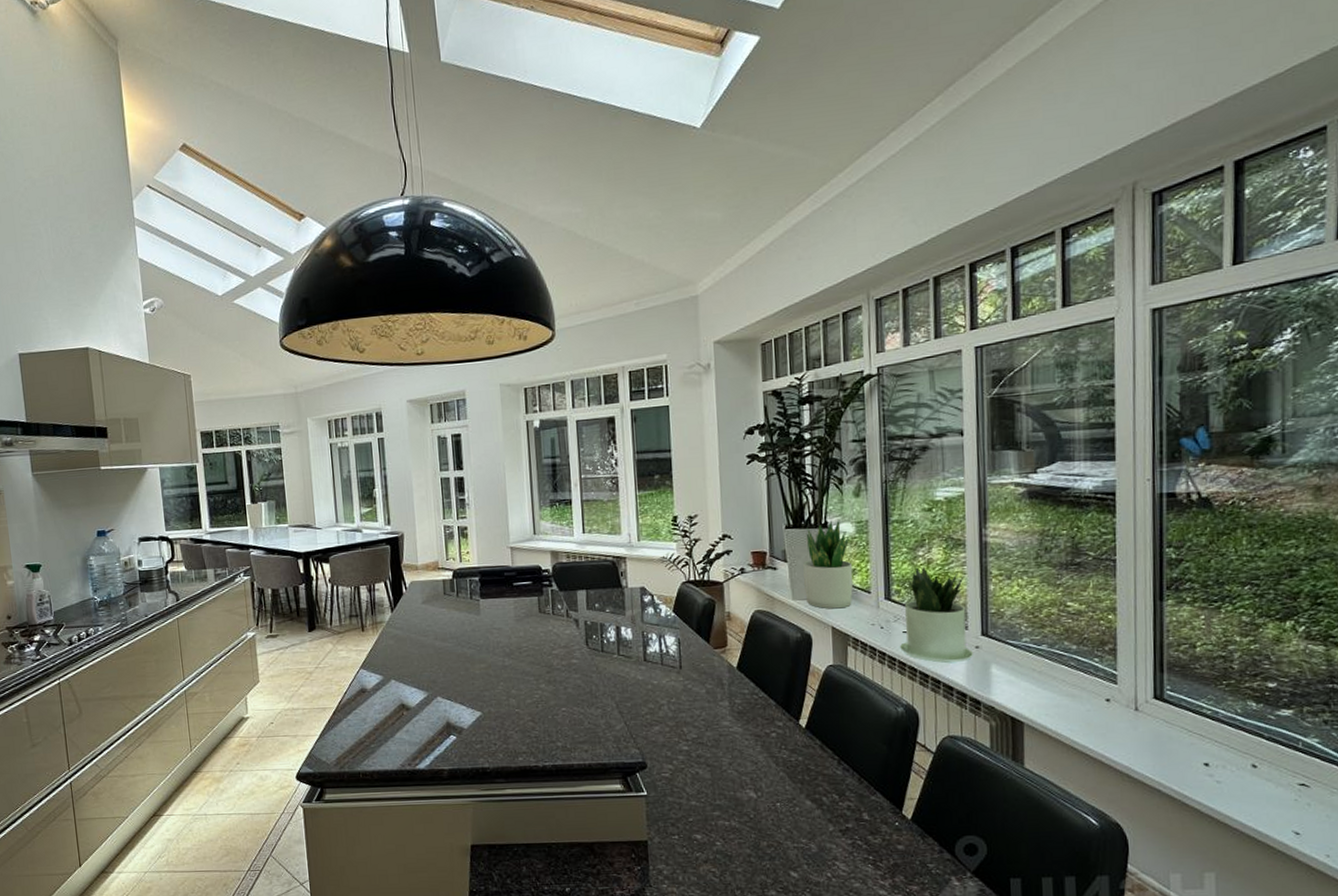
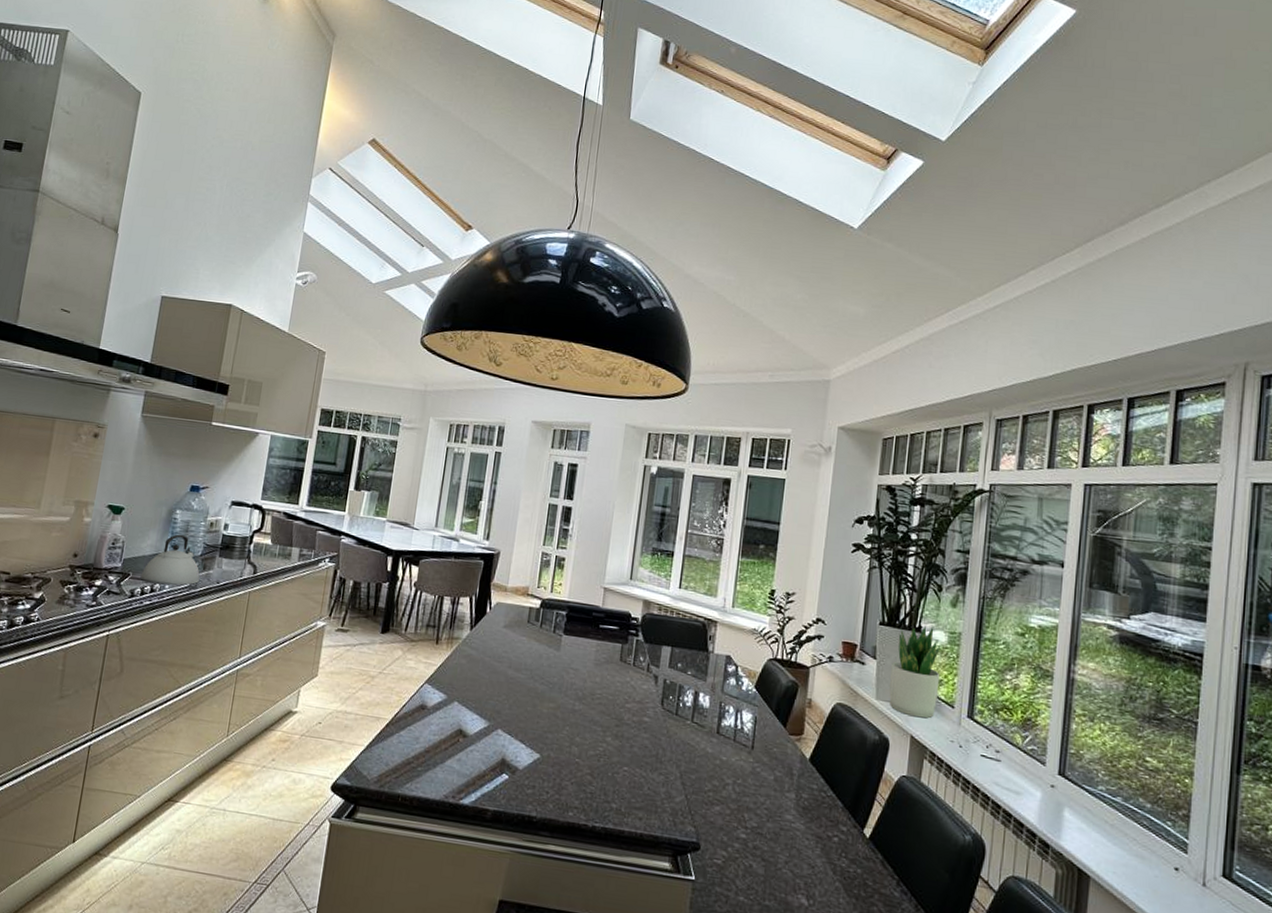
kettle: none [73,578,129,630] -> present [140,534,200,586]
planter: present [900,567,974,664] -> none [976,691,1049,799]

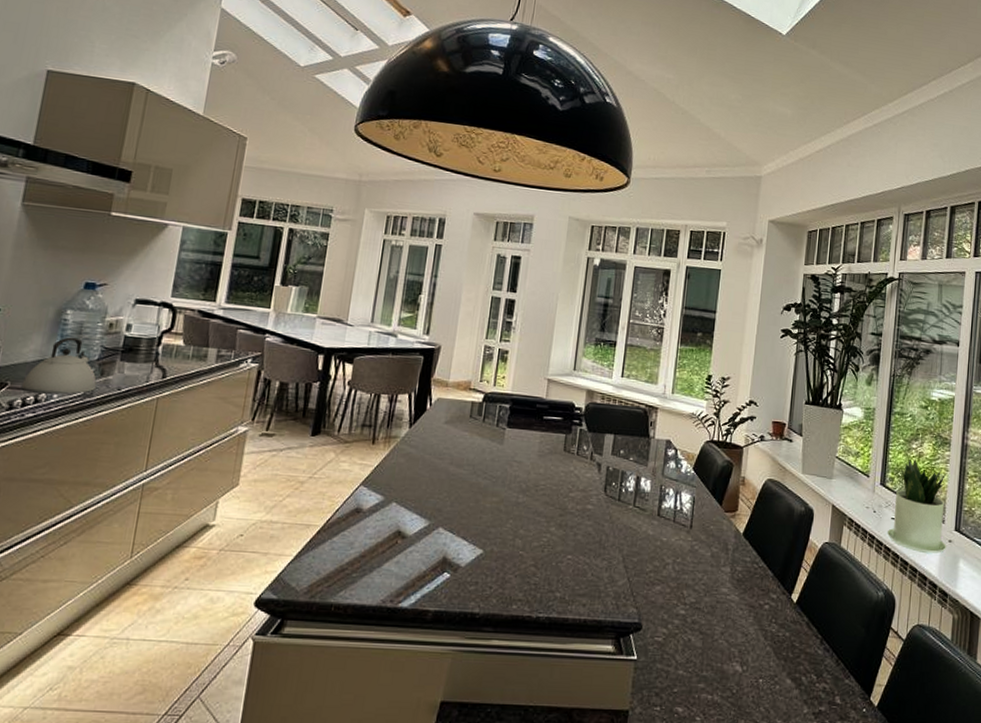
planter: present [889,625,941,719] -> none [814,403,858,488]
planter: none [976,691,1049,799] -> present [888,459,947,554]

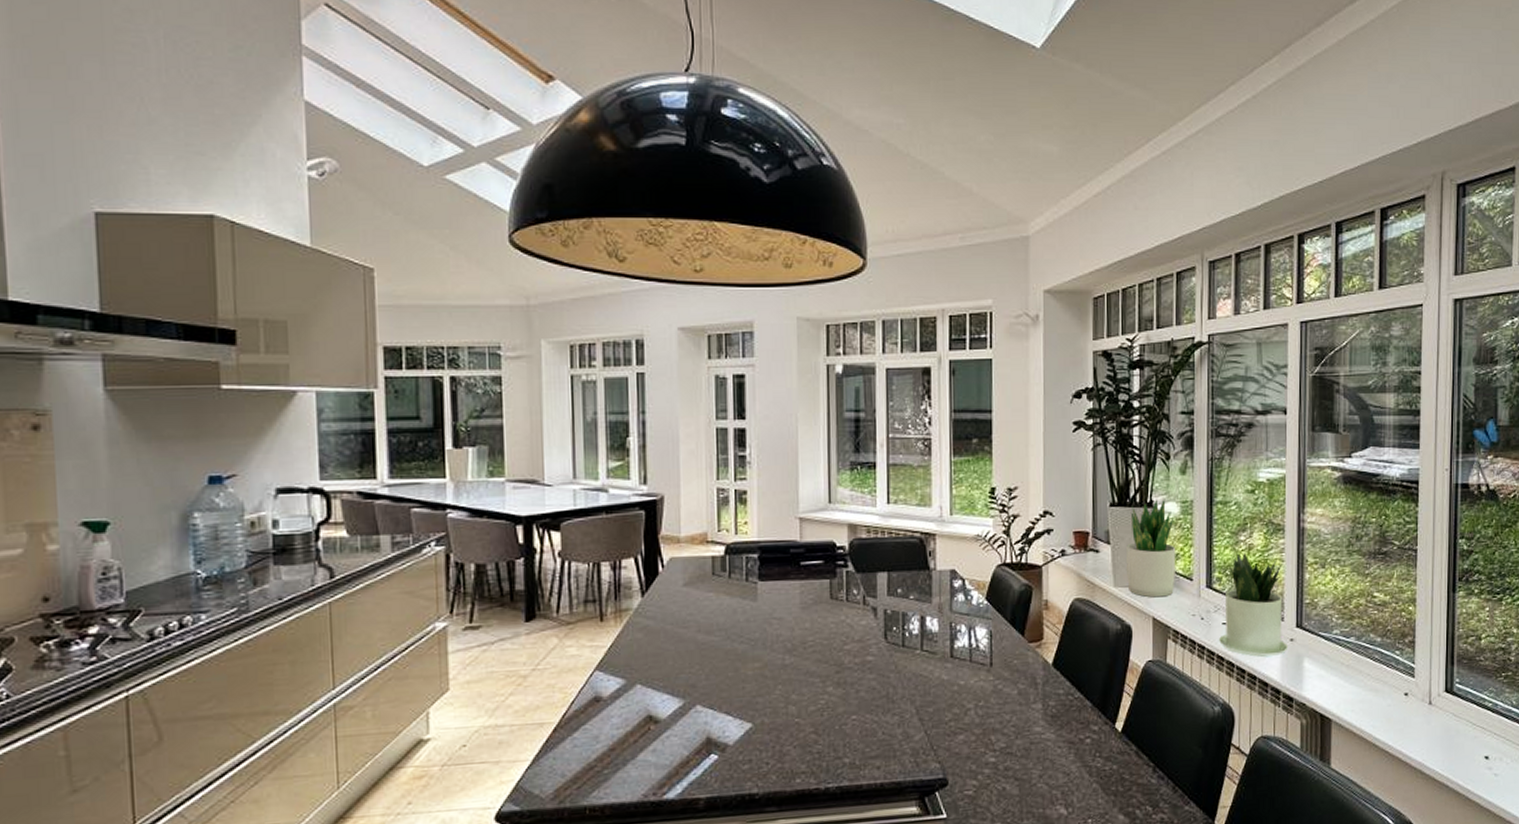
kettle: present [20,337,97,395] -> none [158,544,252,618]
planter: none [814,403,858,488] -> present [1127,499,1175,598]

